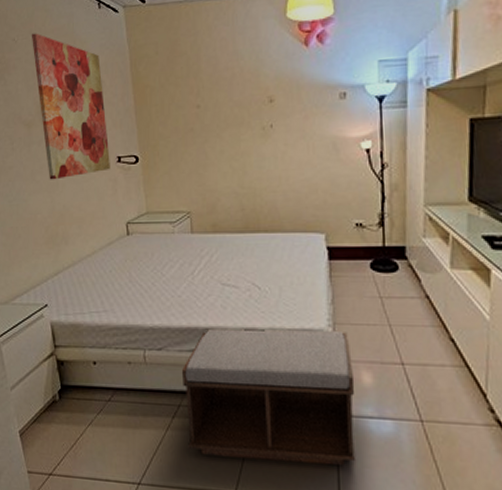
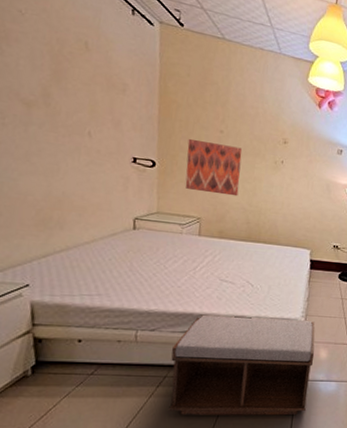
wall art: present [31,33,110,180] -> none [44,12,127,168]
wall art: none [166,120,227,181] -> present [185,138,243,197]

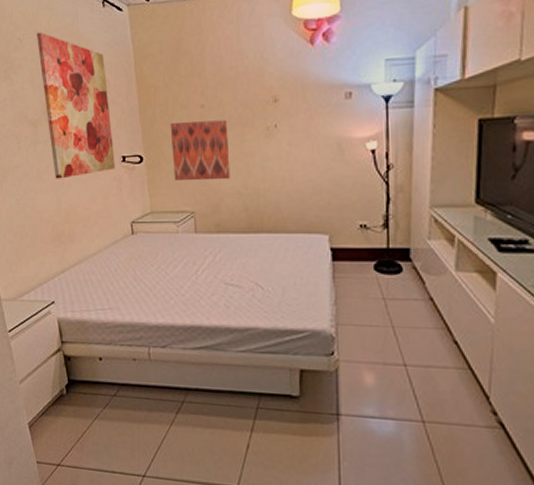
wall art: none [44,12,127,168] -> present [36,32,115,179]
bench: present [169,314,316,416] -> none [185,327,358,463]

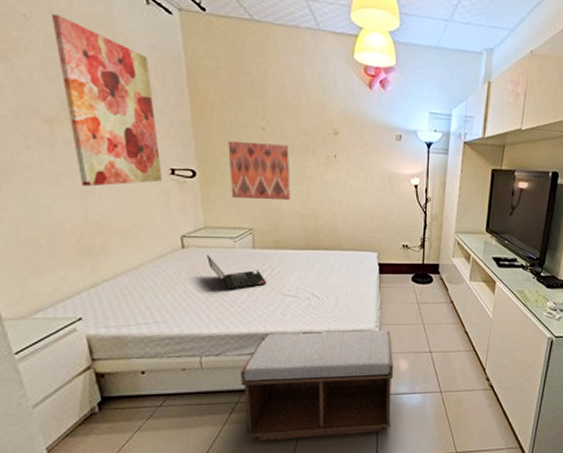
laptop computer: none [153,239,210,278] -> present [207,254,267,290]
bench: none [185,327,358,463] -> present [239,331,394,441]

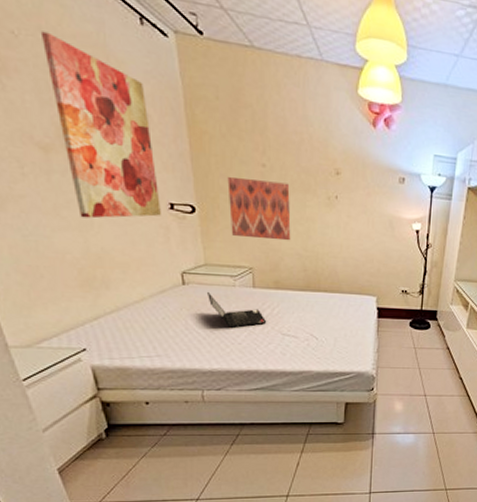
bench: present [239,331,394,441] -> none [240,371,390,471]

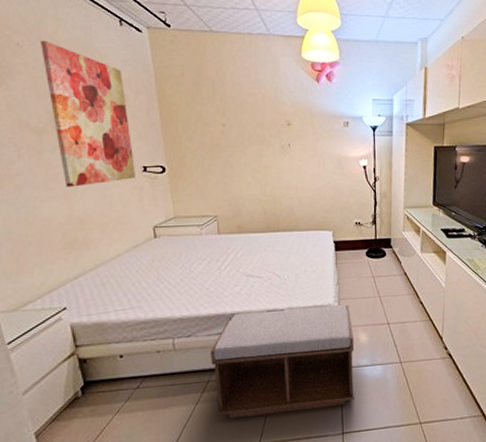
laptop computer: present [208,291,267,328] -> none [177,242,232,274]
wall art: present [227,176,291,241] -> none [193,137,250,189]
bench: none [240,371,390,471] -> present [209,305,355,419]

